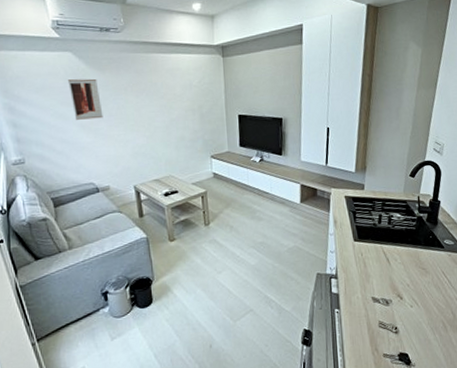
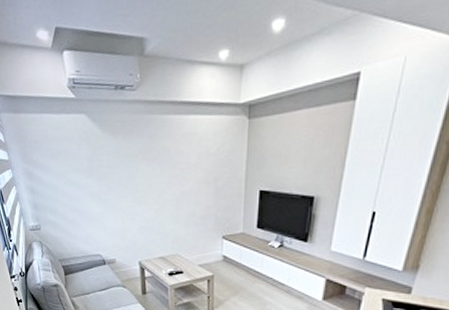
wall art: present [68,78,103,120] -> none [82,144,113,188]

